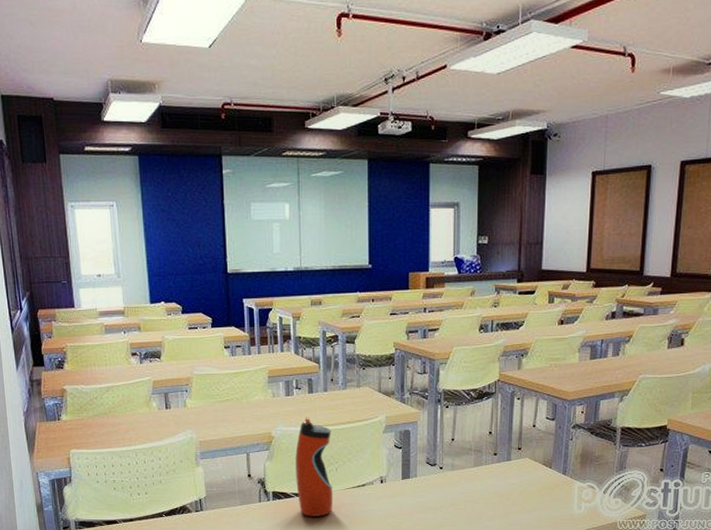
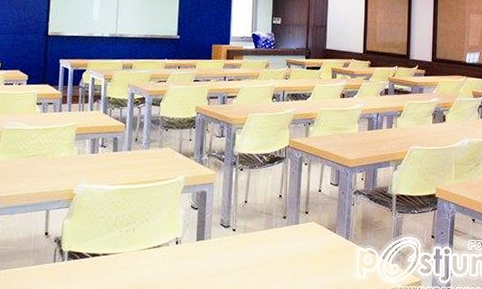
water bottle: present [295,417,333,517] -> none [93,175,132,279]

